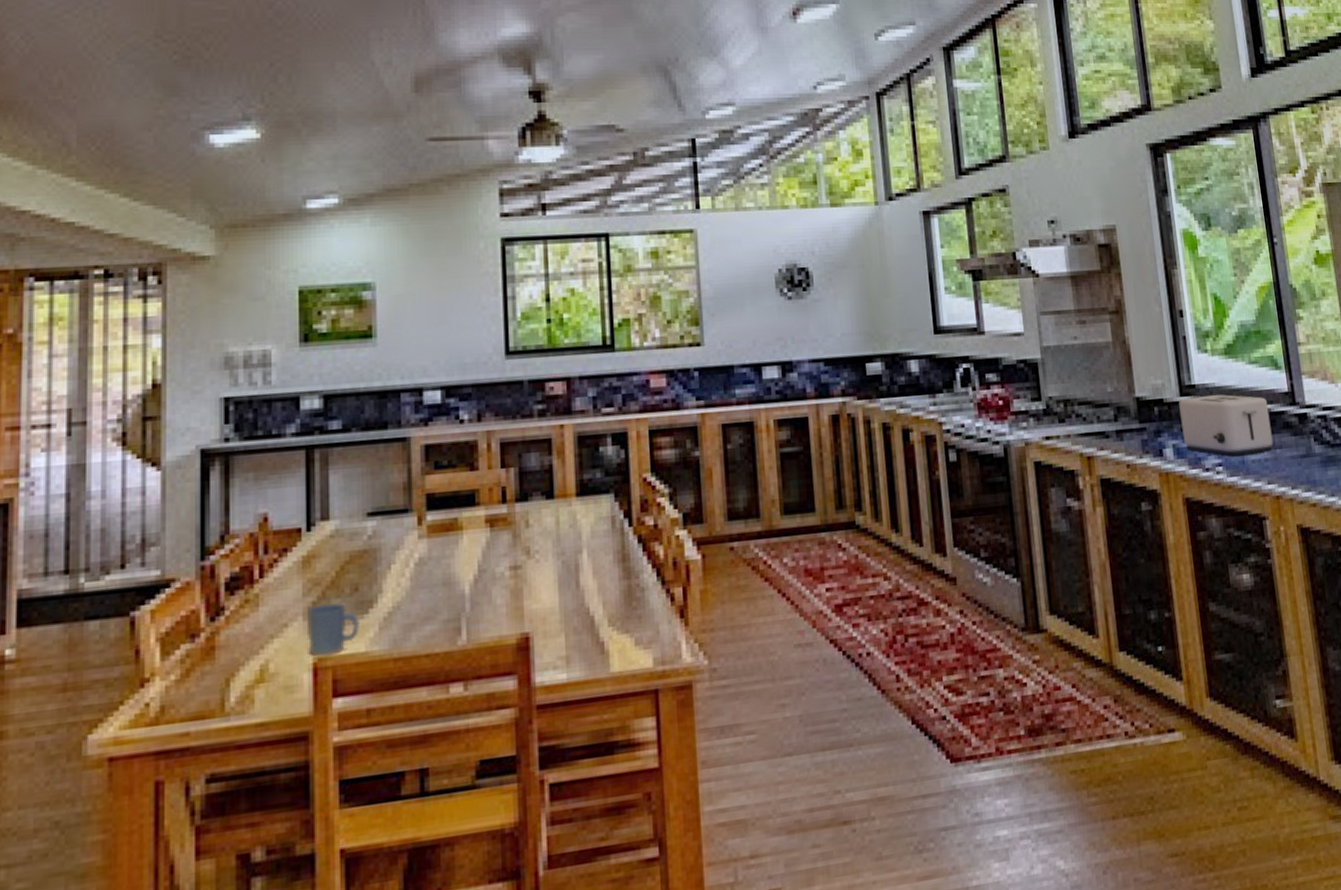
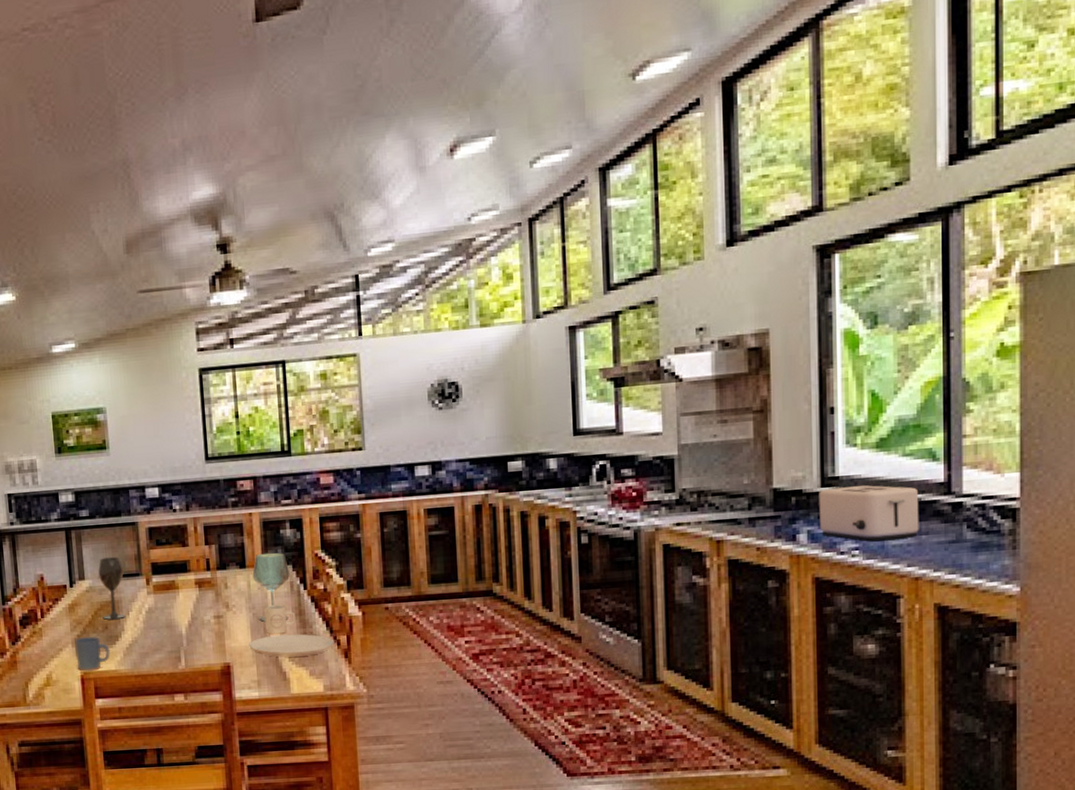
wine glass: none [350,486,386,578] -> present [98,557,126,620]
plate: none [555,587,667,622] -> present [249,634,335,658]
wine glass: none [562,477,612,573] -> present [252,552,291,622]
mug: none [577,548,618,590] -> present [264,605,296,634]

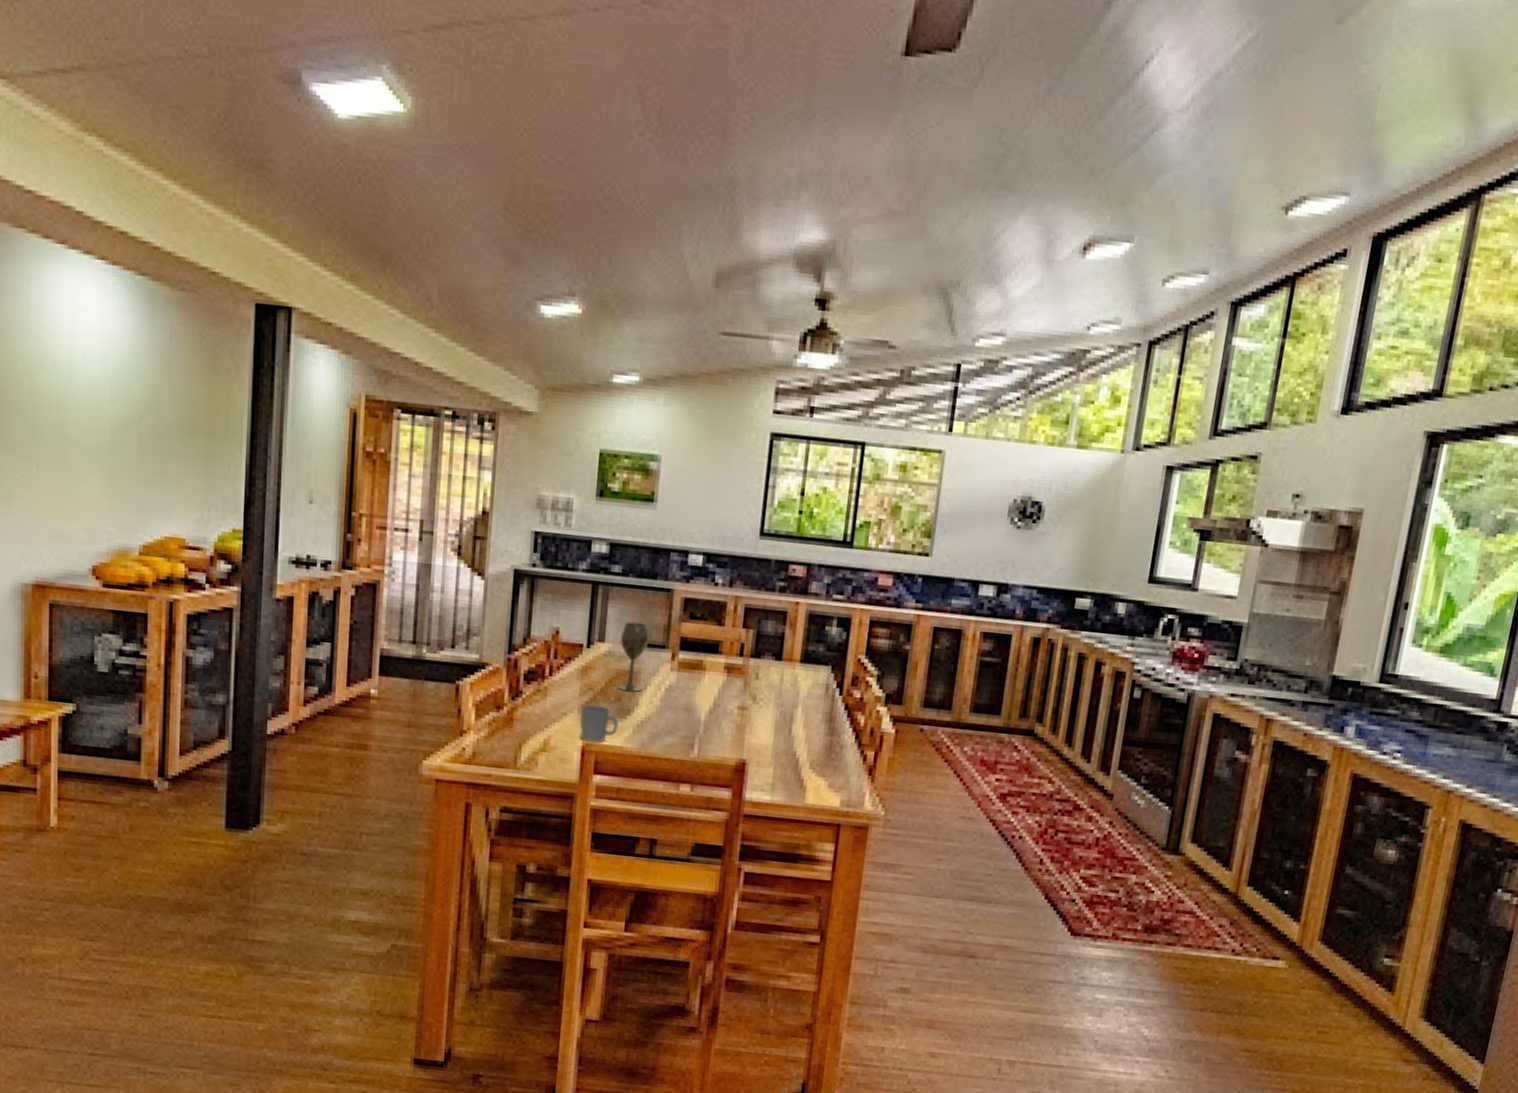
plate: present [249,634,335,658] -> none [769,738,861,767]
wine glass: present [252,552,291,622] -> none [786,648,828,725]
mug: present [264,605,296,634] -> none [791,705,826,738]
toaster: present [819,485,919,542] -> none [1368,685,1470,750]

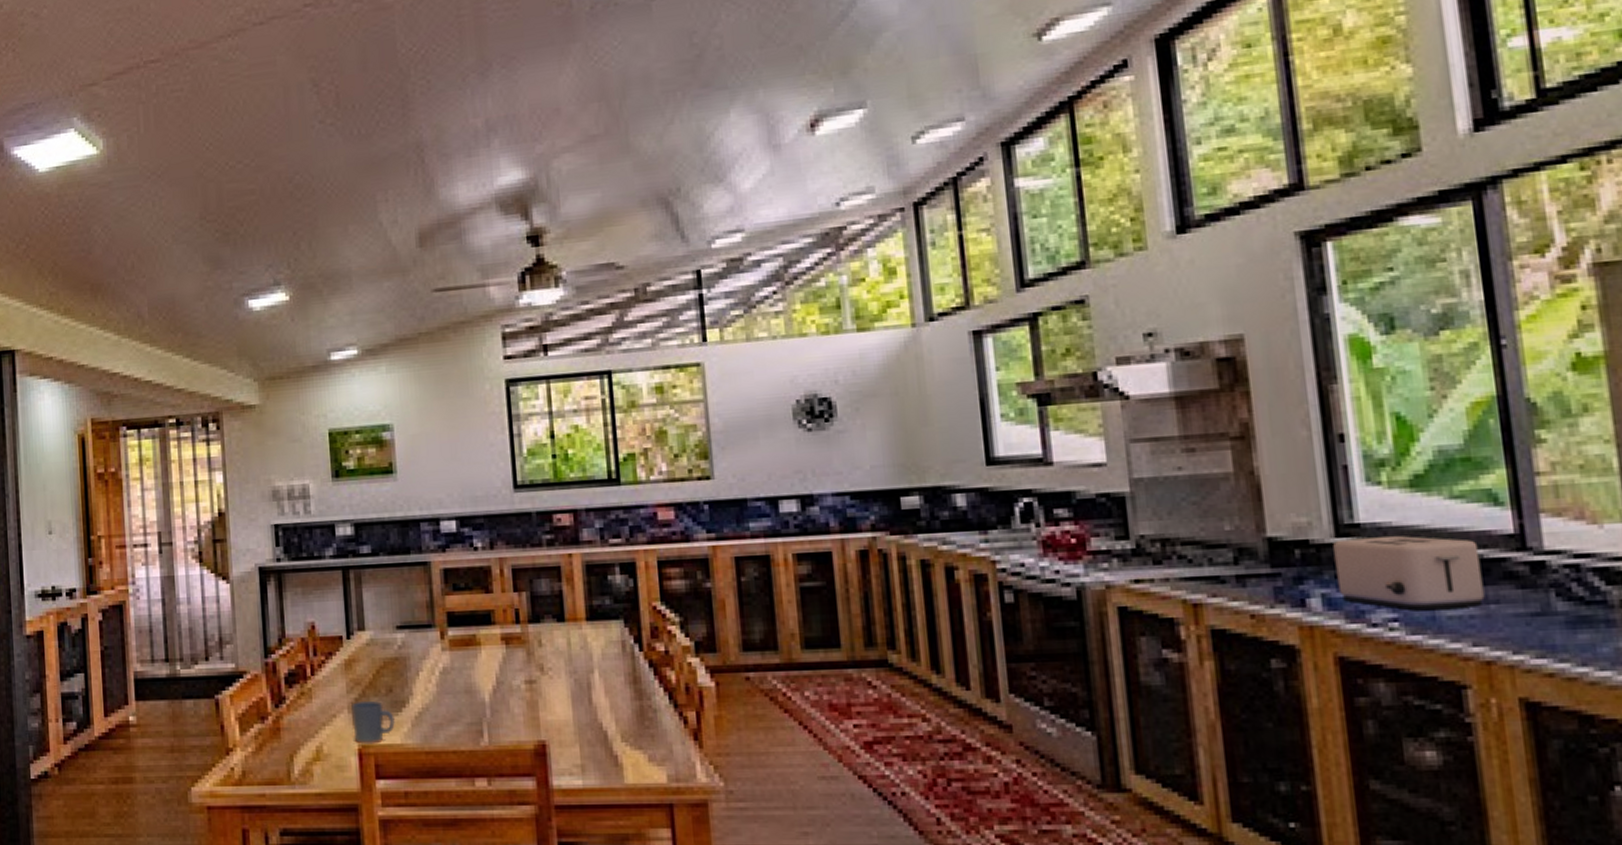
wine glass: present [617,622,649,692] -> none [381,603,415,680]
toaster: none [1368,685,1470,750] -> present [1333,536,1485,611]

